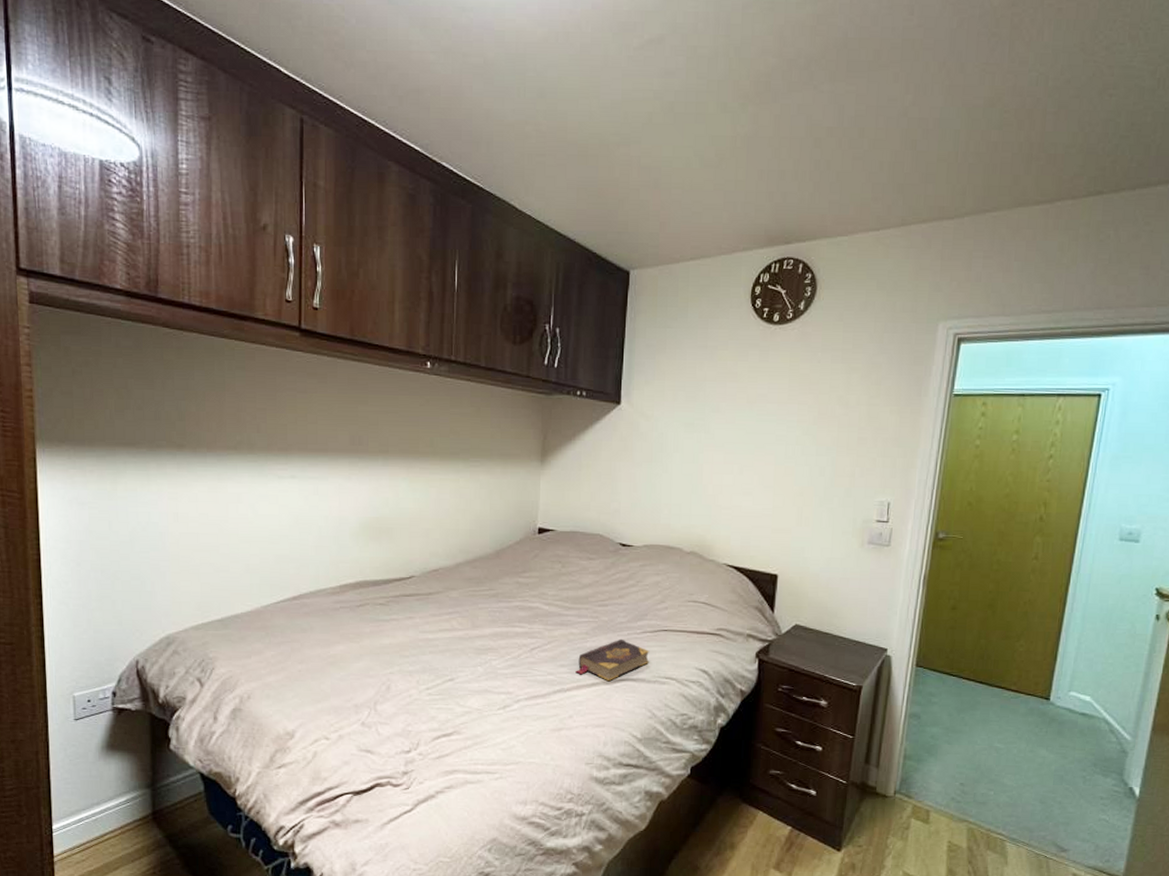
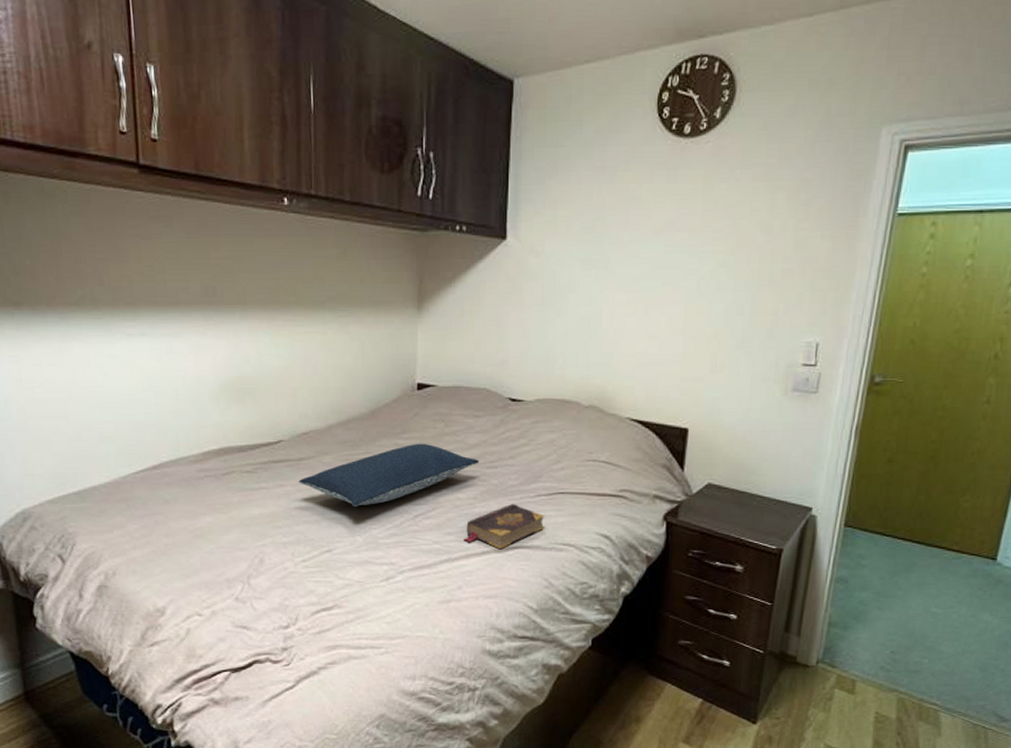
pillow: none [426,581,592,639] -> present [298,443,480,507]

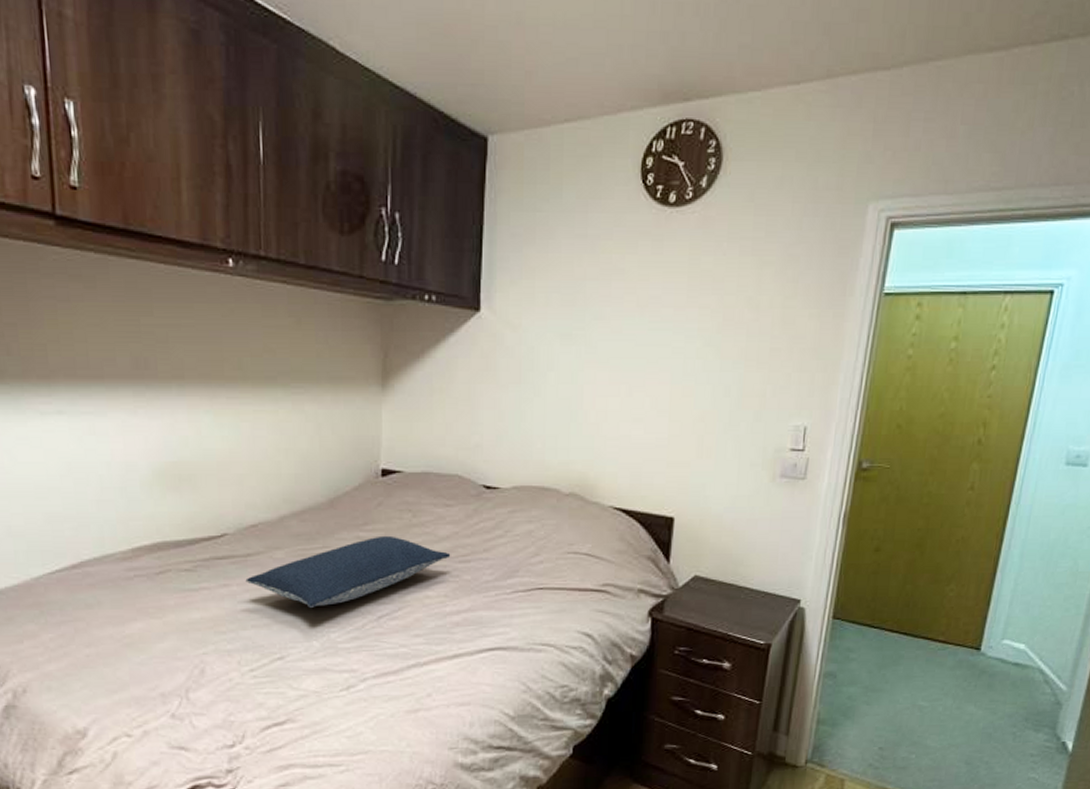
book: present [464,503,544,548] -> none [433,600,522,651]

